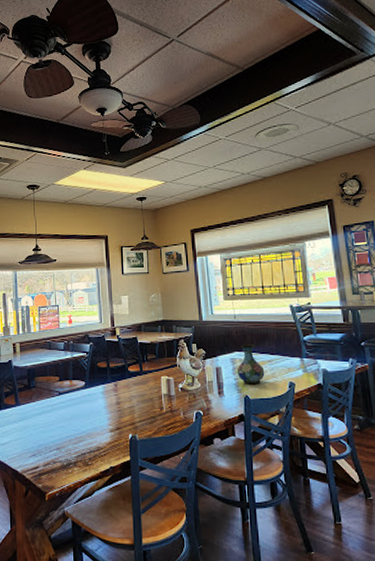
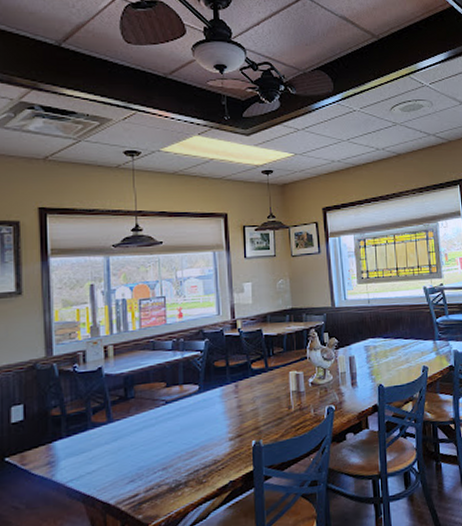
vase: present [237,344,265,385] -> none [370,329,399,373]

